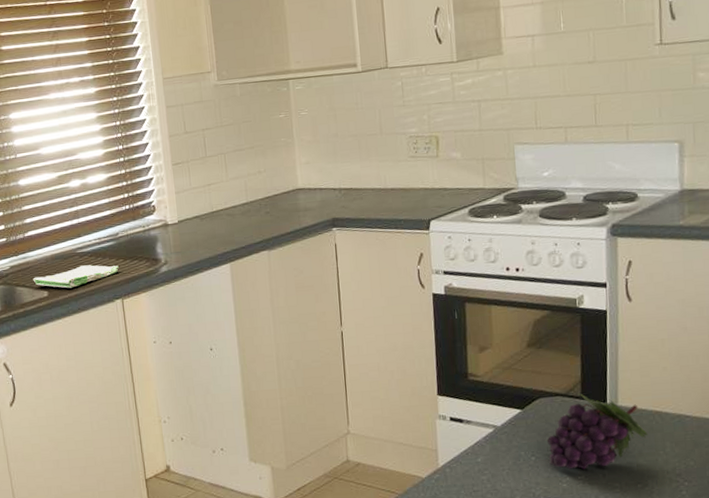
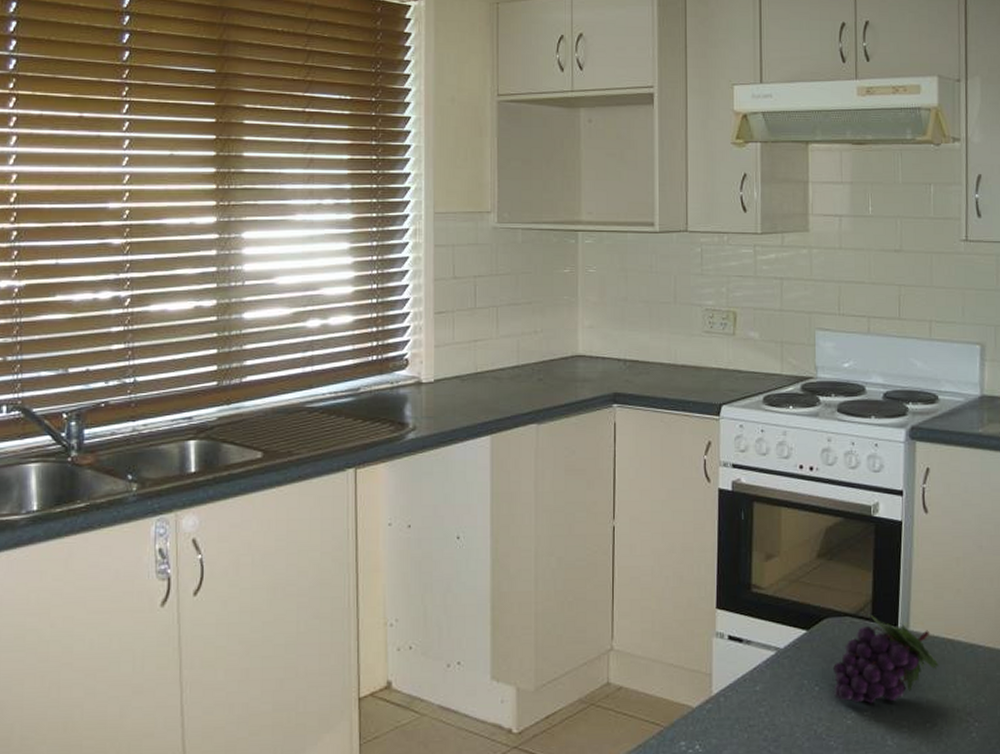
dish towel: present [33,265,119,288] -> none [245,423,356,450]

